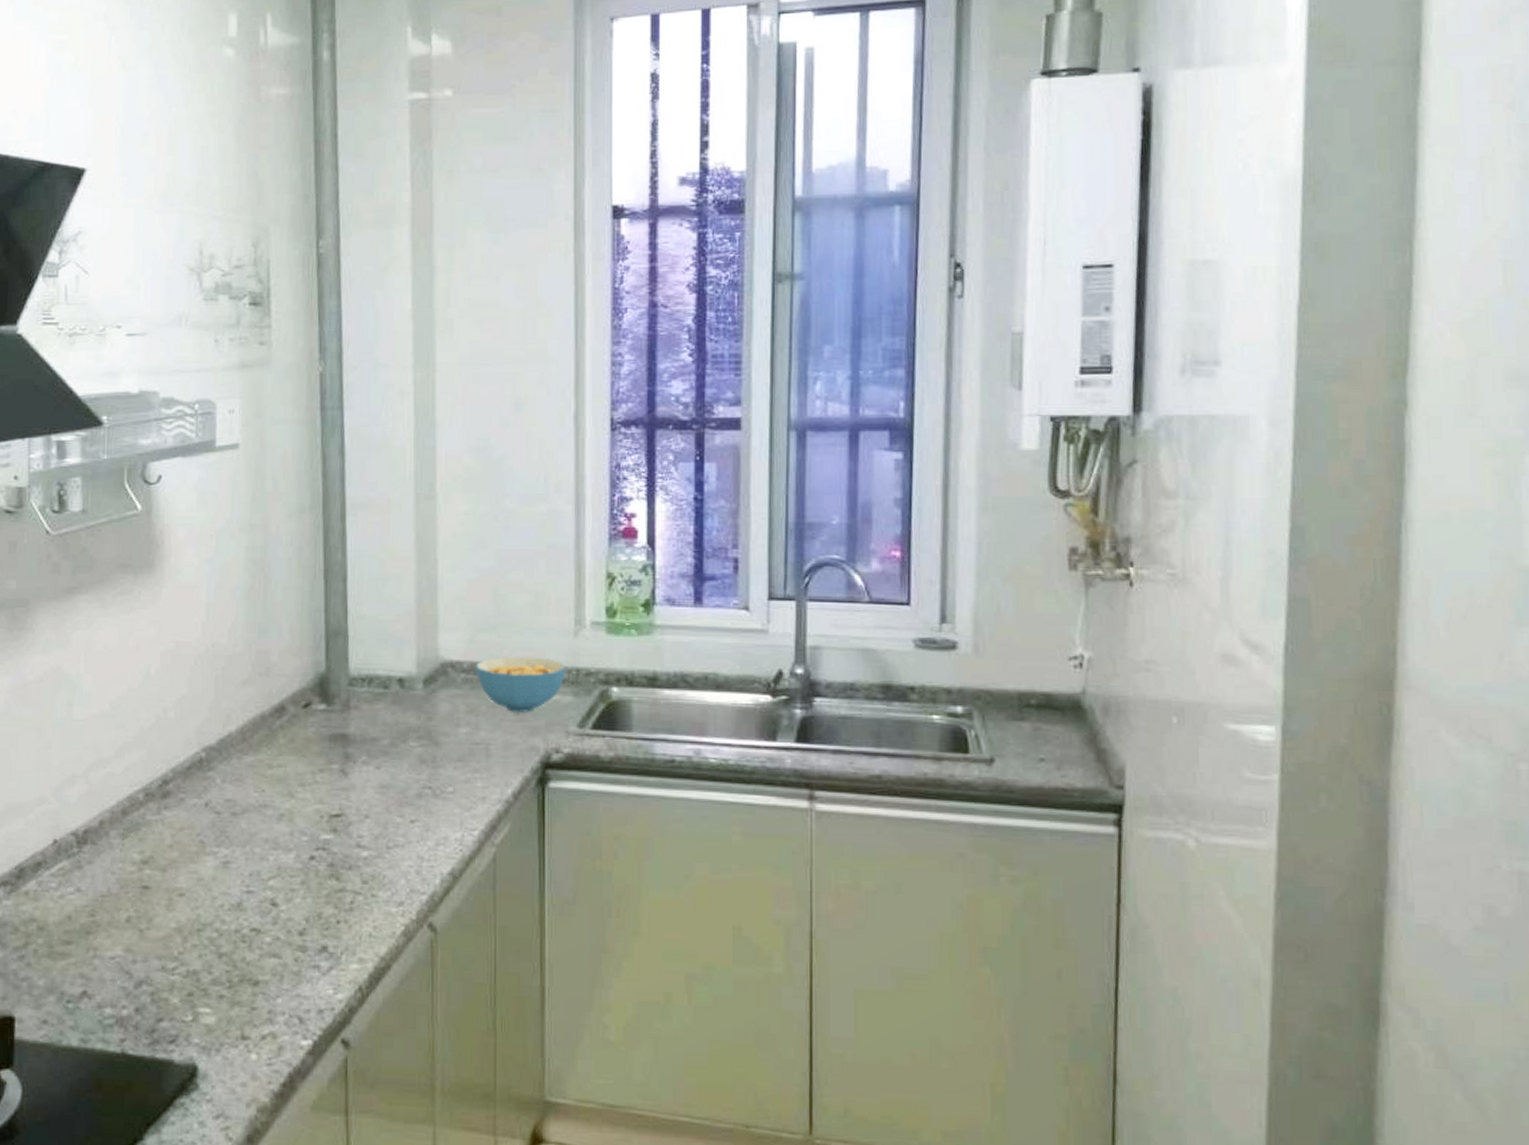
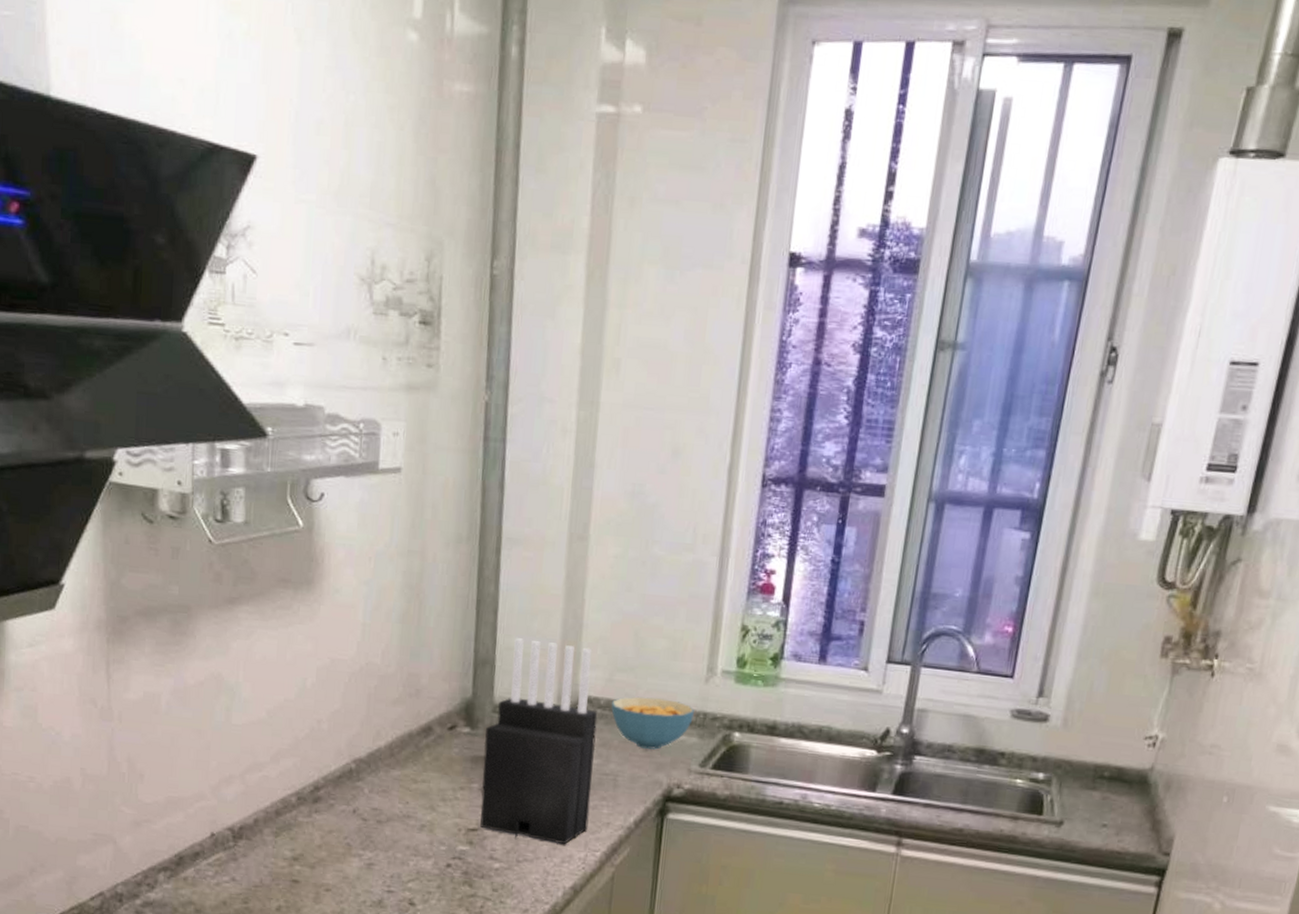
knife block: none [341,605,463,826] -> present [480,638,598,845]

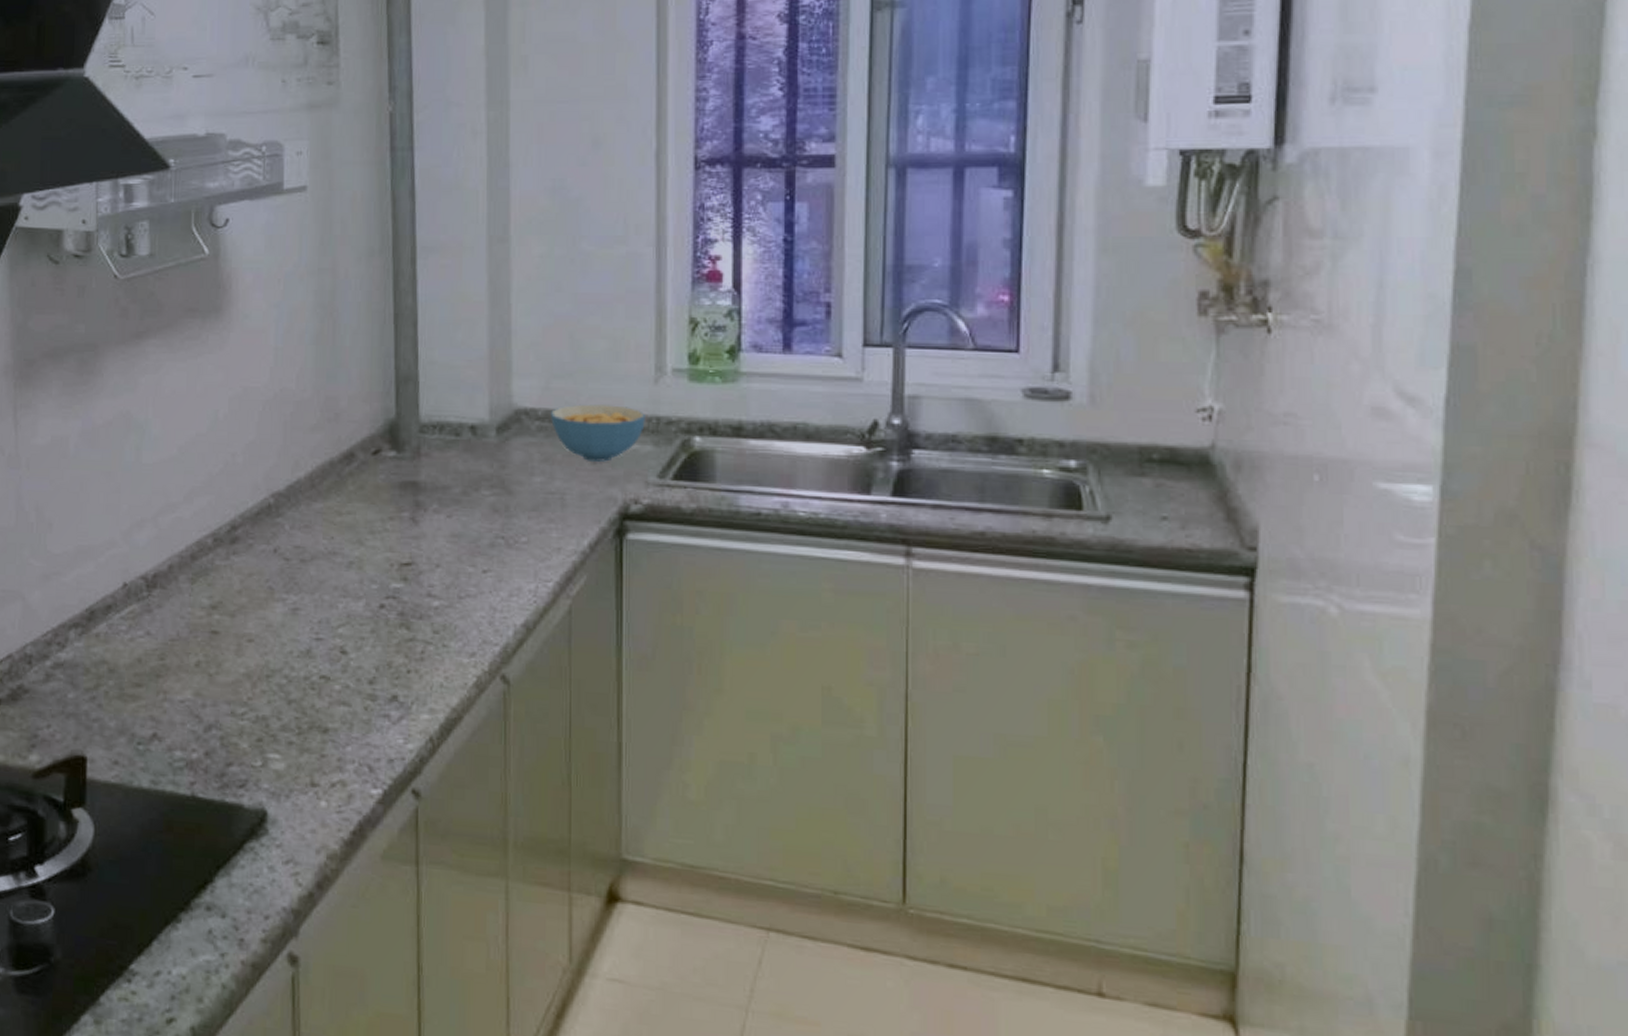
knife block: present [480,638,598,845] -> none [412,351,537,576]

